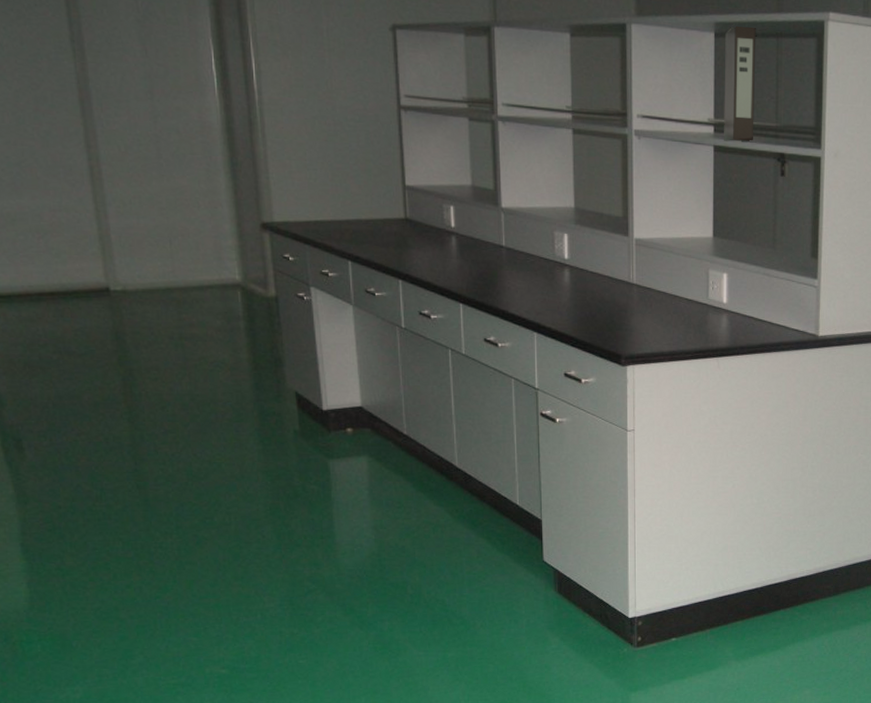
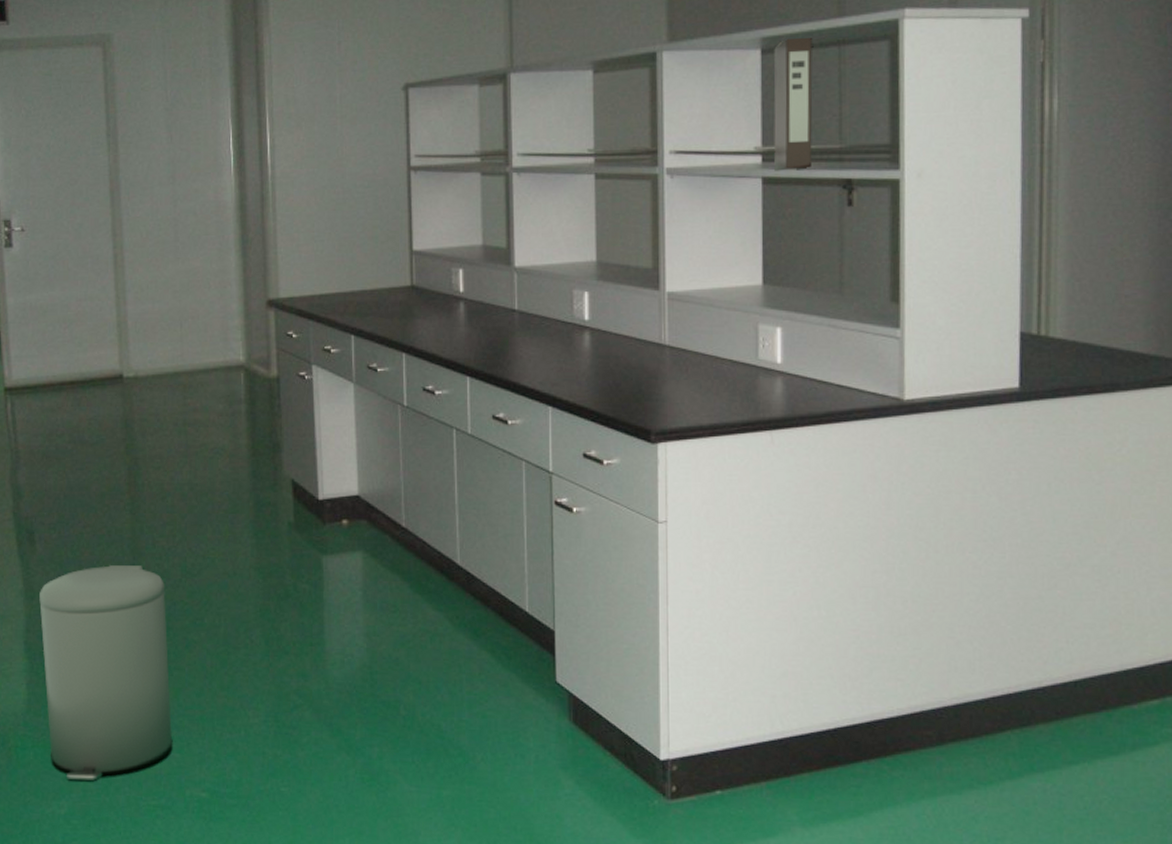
pedal bin: none [33,471,190,667] -> present [39,565,173,781]

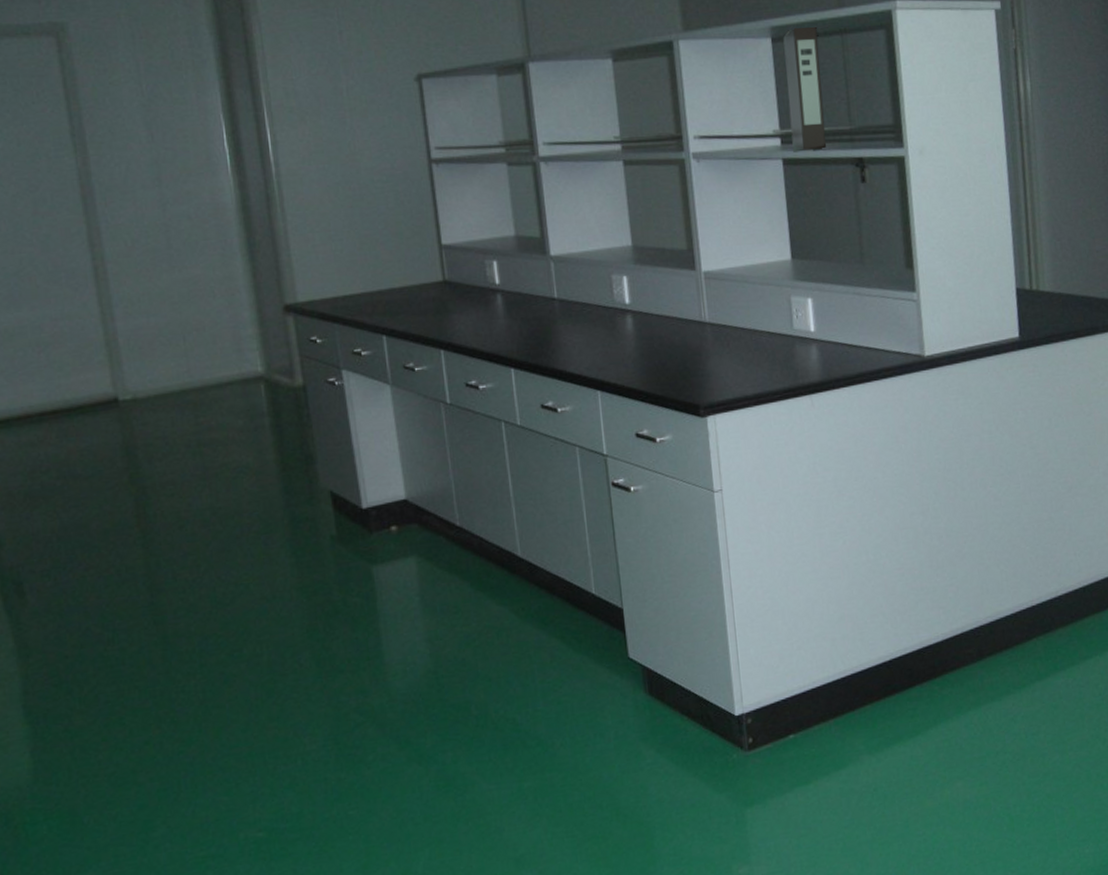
pedal bin: present [39,565,173,781] -> none [36,603,220,848]

